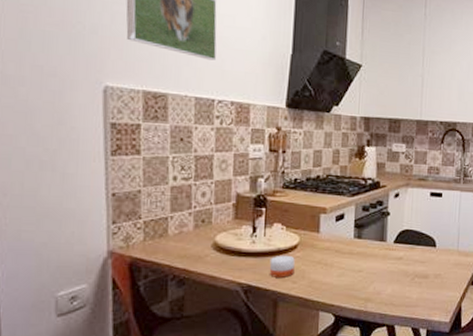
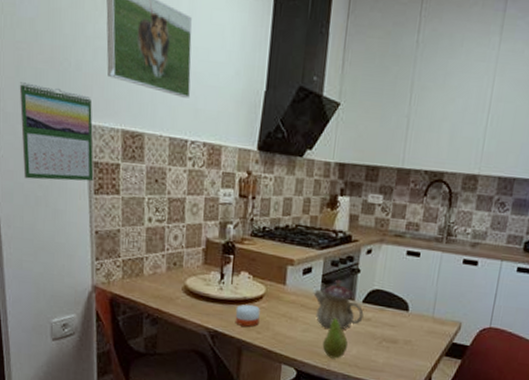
calendar: none [22,44,111,143] -> present [19,82,94,182]
teapot: none [348,223,396,271] -> present [314,279,364,329]
fruit: none [358,257,382,299] -> present [322,314,348,359]

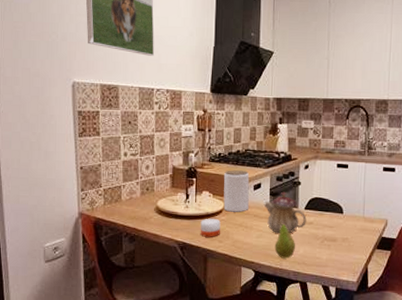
calendar: present [19,82,94,182] -> none [16,53,78,129]
jar: none [264,248,299,300] -> present [223,170,250,212]

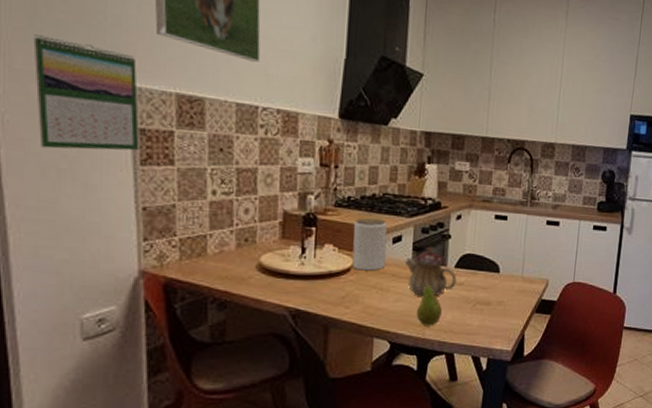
calendar: none [16,53,78,129] -> present [33,34,140,151]
candle: present [200,218,221,237] -> none [319,278,348,302]

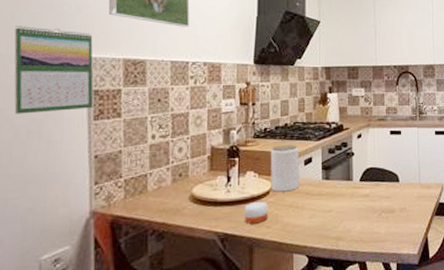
candle: none [319,278,348,302] -> present [244,201,268,224]
teapot: present [405,246,457,296] -> none [317,164,362,211]
fruit: present [416,281,442,326] -> none [329,197,352,238]

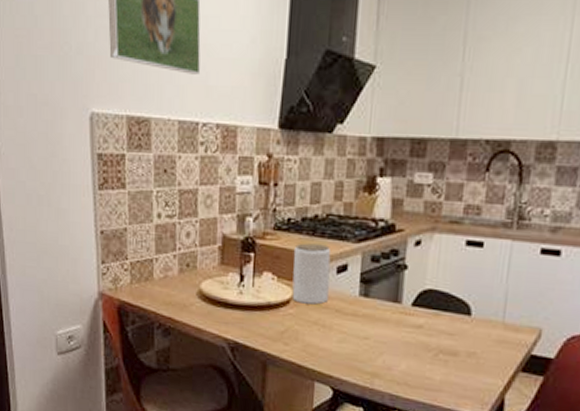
calendar: present [14,26,94,114] -> none [19,72,98,177]
candle: present [244,201,268,224] -> none [258,310,287,337]

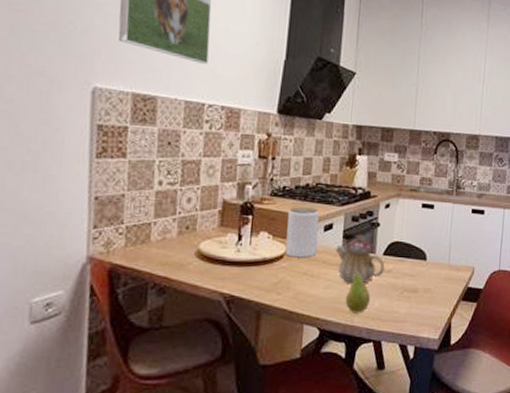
teapot: none [351,278,414,339] -> present [336,234,385,283]
fruit: none [363,320,395,376] -> present [345,268,370,314]

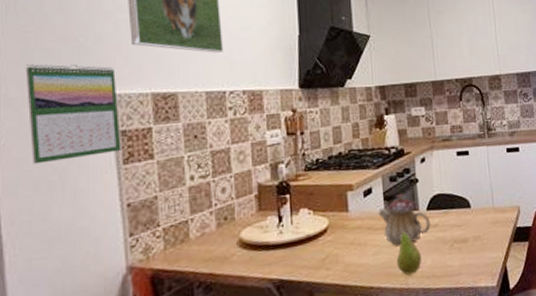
calendar: none [9,43,99,145] -> present [25,63,122,164]
jar: present [285,206,320,258] -> none [324,175,360,230]

